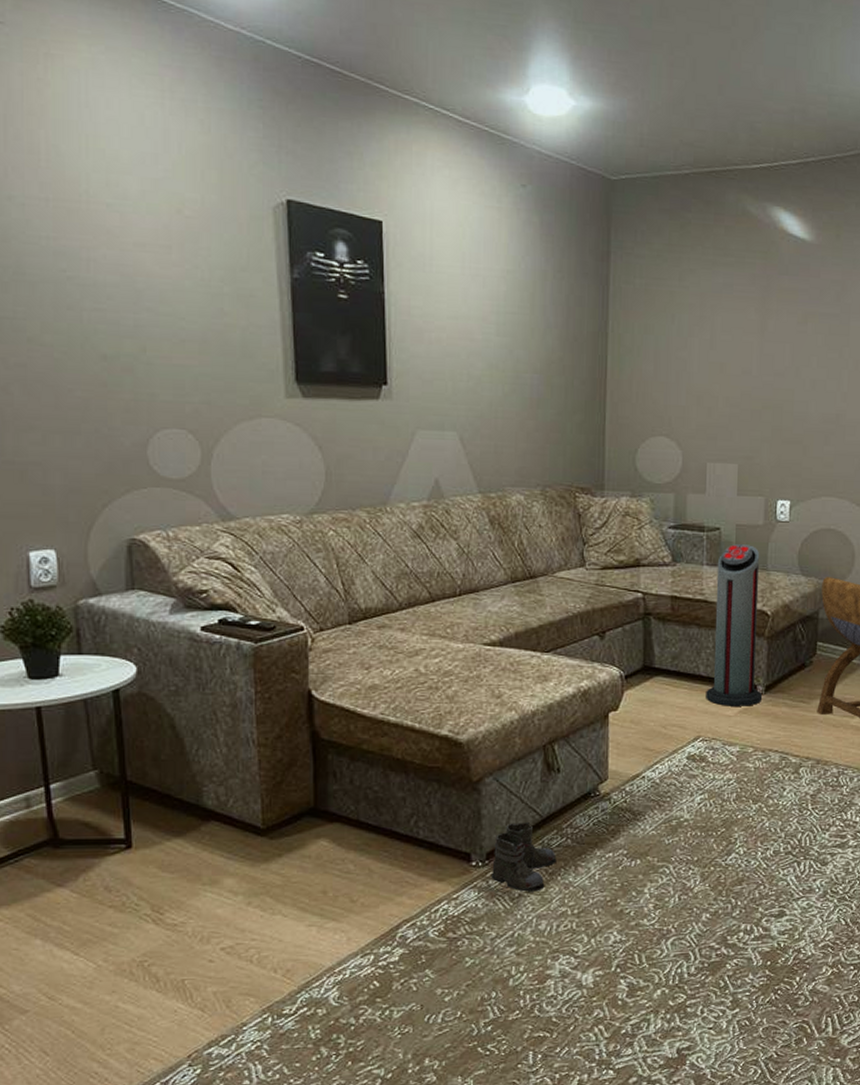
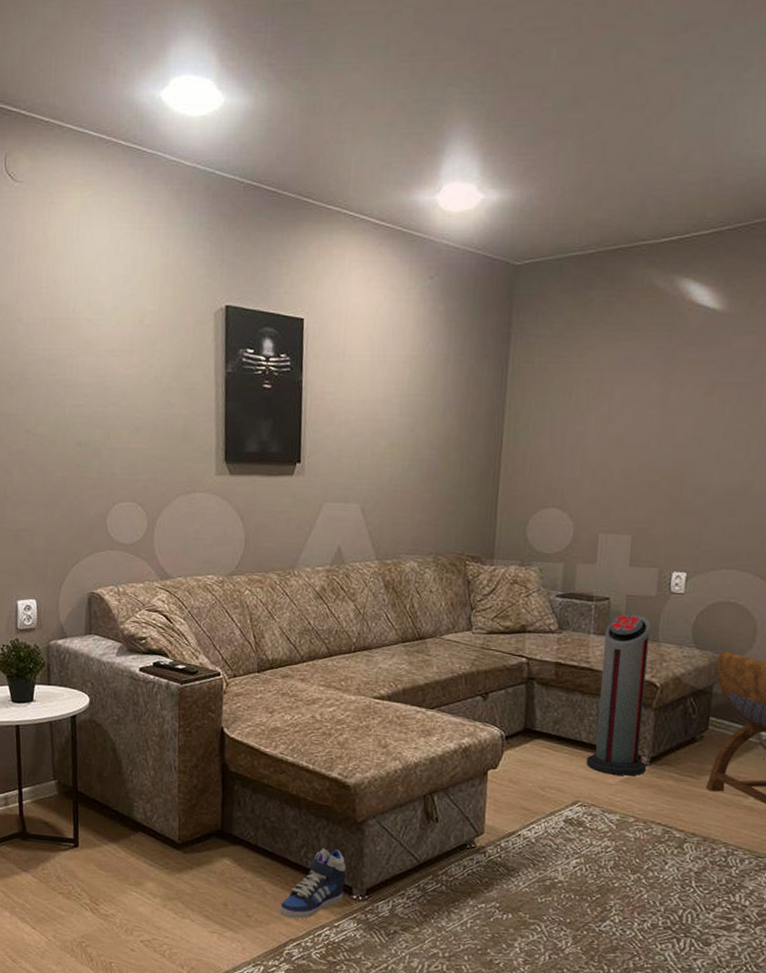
sneaker: none [390,814,463,897] -> present [280,848,346,919]
boots: present [491,821,557,893] -> none [369,864,431,931]

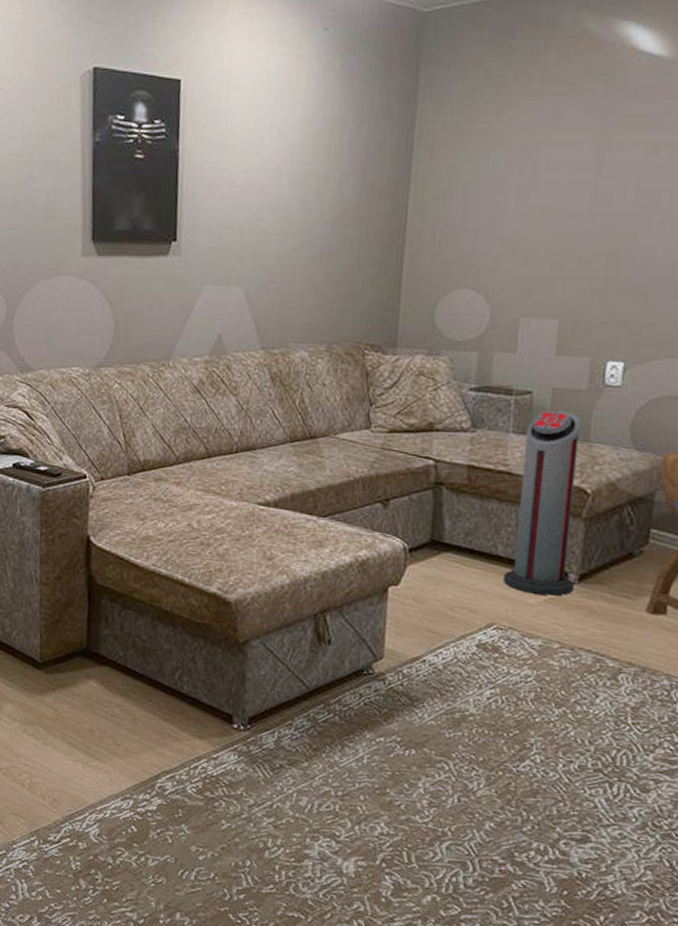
sneaker: present [280,848,346,919] -> none [152,671,226,749]

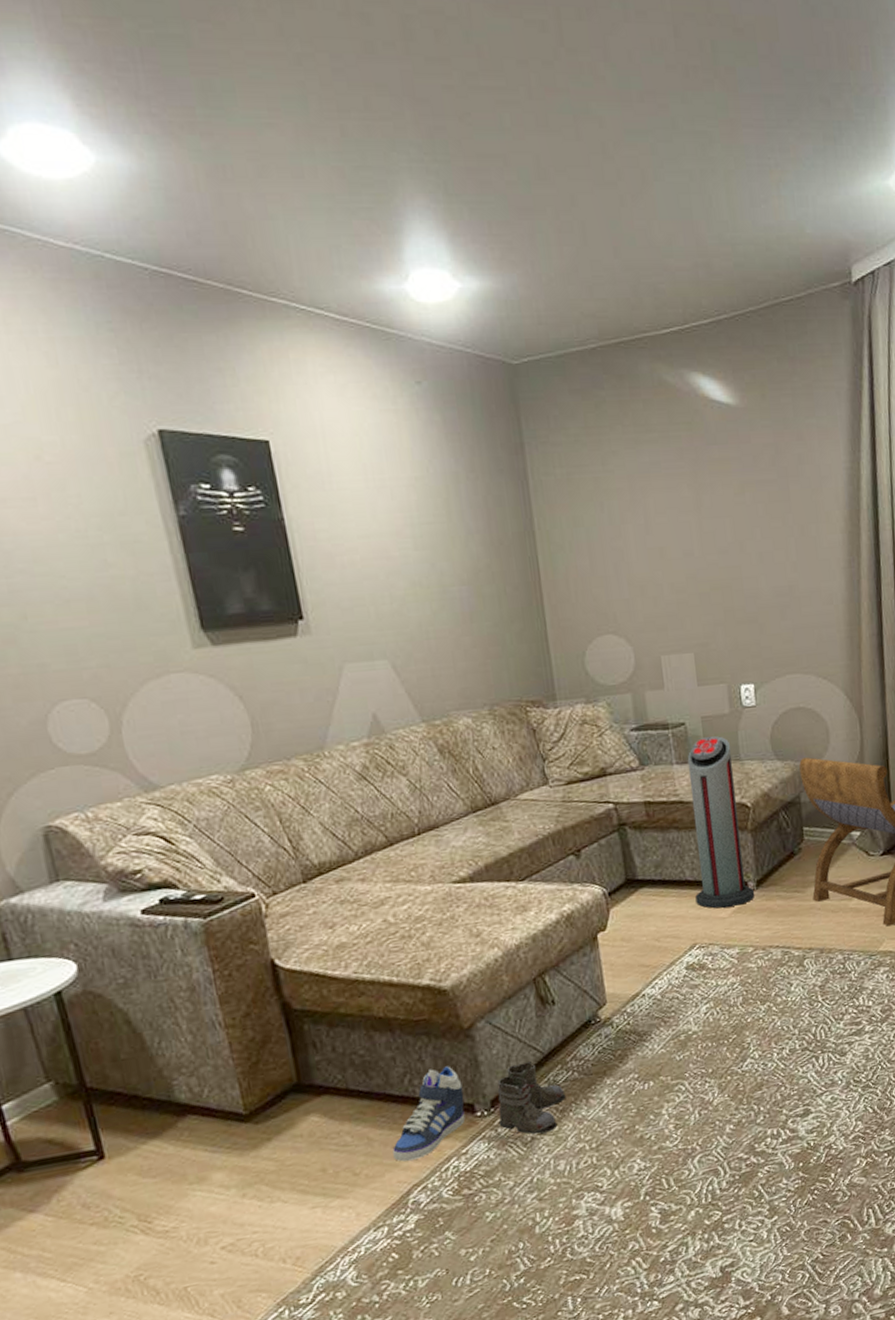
sneaker: none [152,671,226,749] -> present [393,1066,465,1162]
boots: none [252,690,322,766] -> present [497,1060,566,1140]

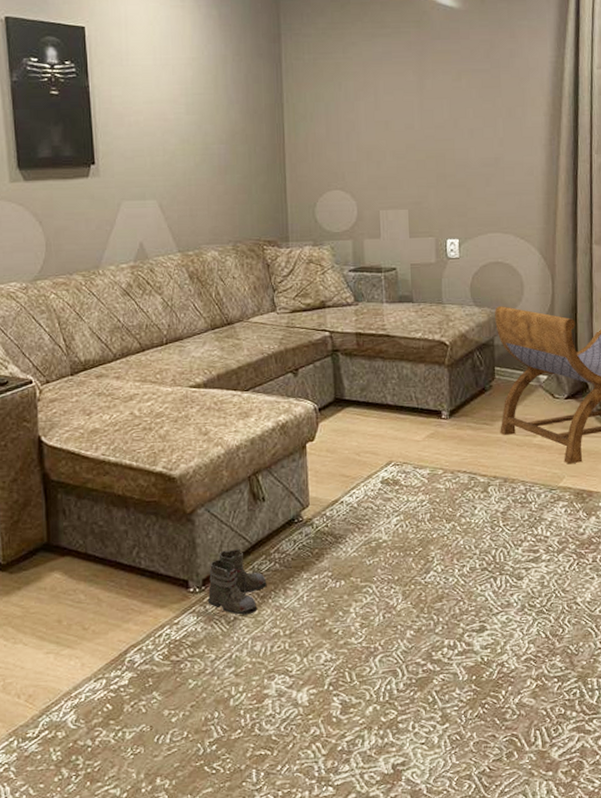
sneaker: present [393,1066,465,1162] -> none [117,544,181,623]
air purifier: present [687,736,755,909] -> none [394,281,448,432]

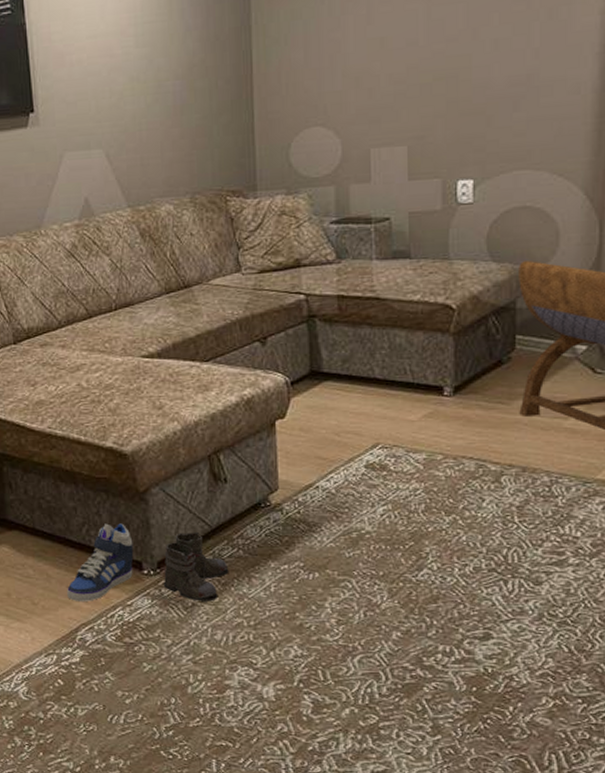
sneaker: none [117,544,181,623] -> present [67,523,134,601]

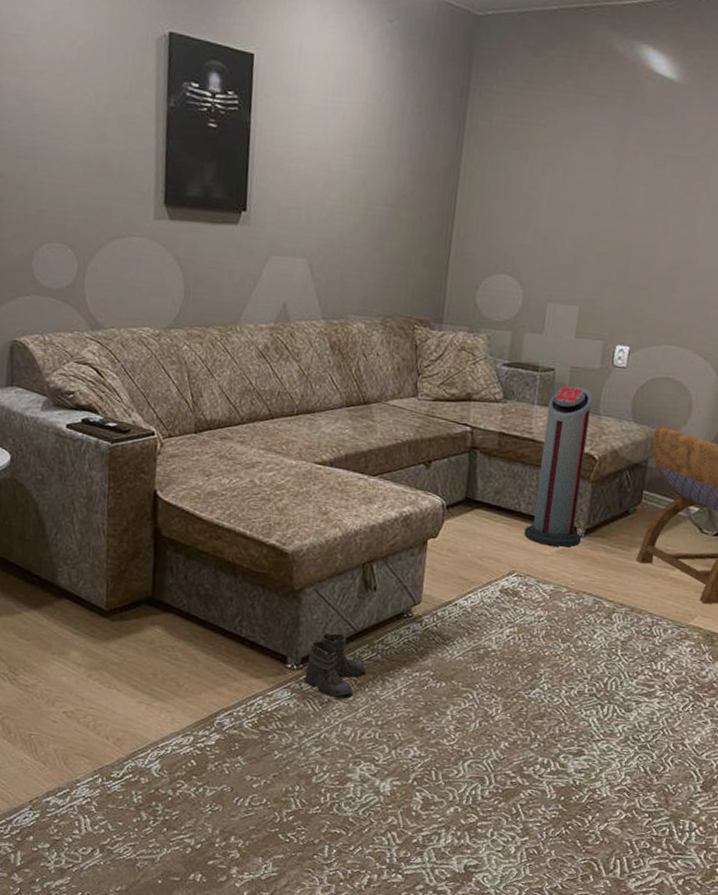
sneaker: present [67,523,134,601] -> none [212,616,282,689]
air purifier: none [383,232,451,410] -> present [524,385,593,547]

